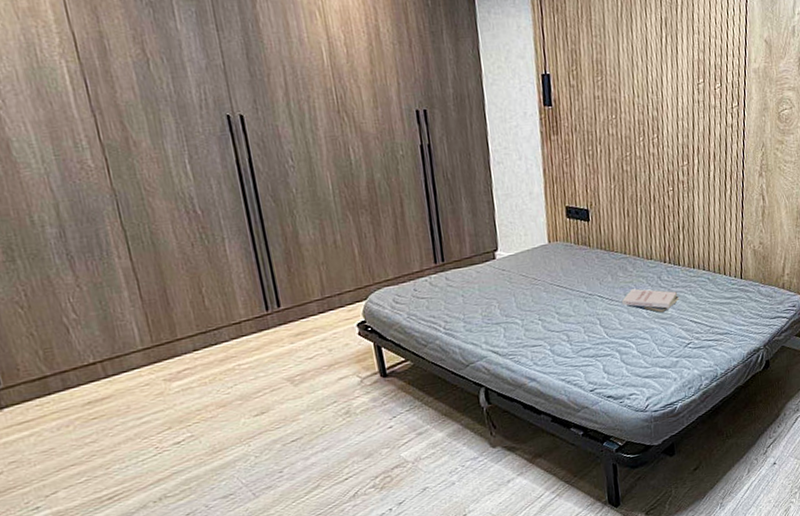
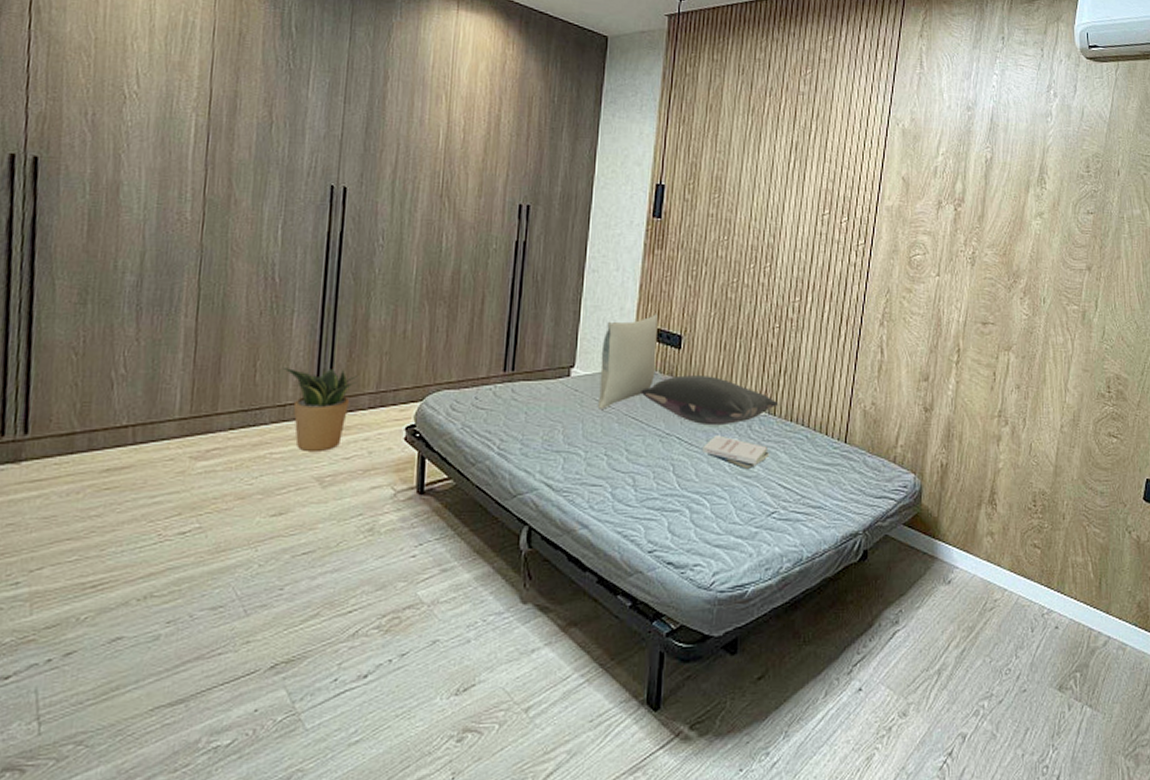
potted plant: none [227,283,302,359] -> present [282,366,358,451]
pillow: none [519,194,571,283] -> present [599,314,658,409]
pillow: none [560,240,681,283] -> present [641,375,779,426]

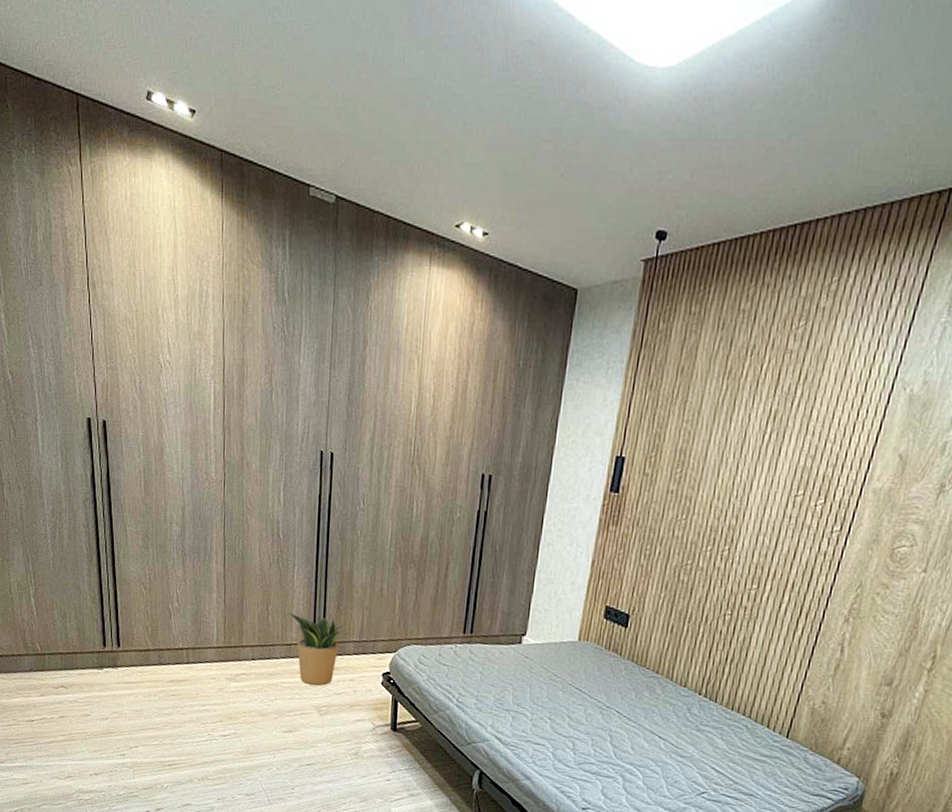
pillow: present [599,314,658,409] -> none [546,591,608,677]
pillow: present [641,375,779,426] -> none [585,653,721,706]
books: present [703,435,770,470] -> none [640,714,707,750]

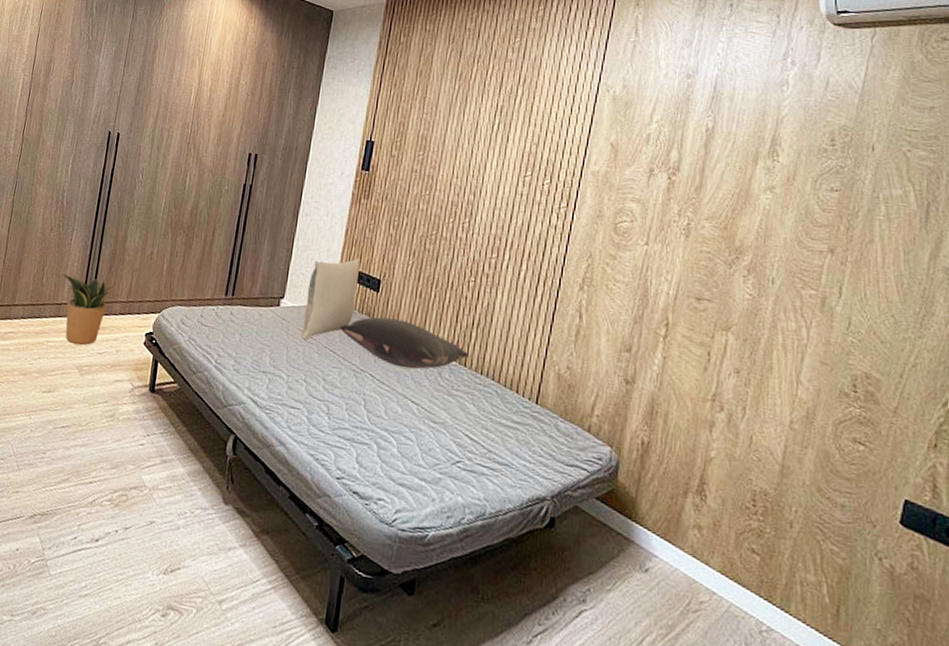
pillow: none [546,591,608,677] -> present [302,258,360,339]
pillow: none [585,653,721,706] -> present [340,316,470,369]

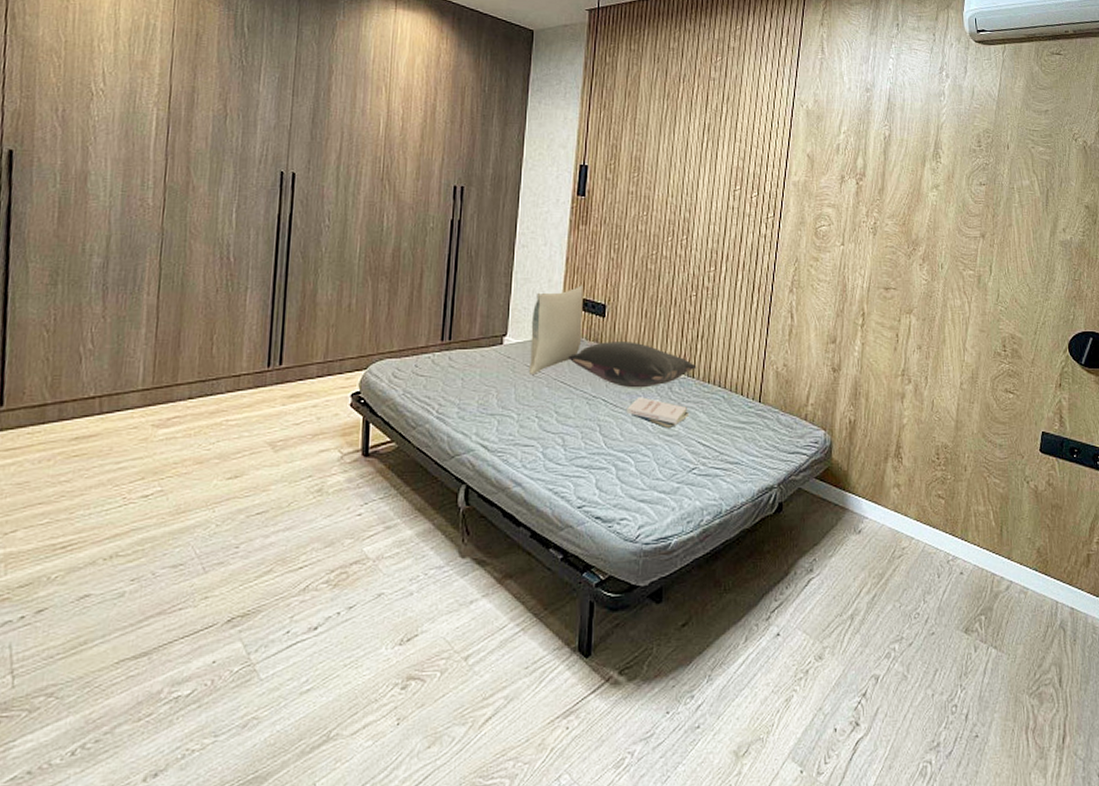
potted plant: present [61,272,114,345] -> none [237,339,306,418]
books: none [393,377,459,416] -> present [627,397,690,429]

